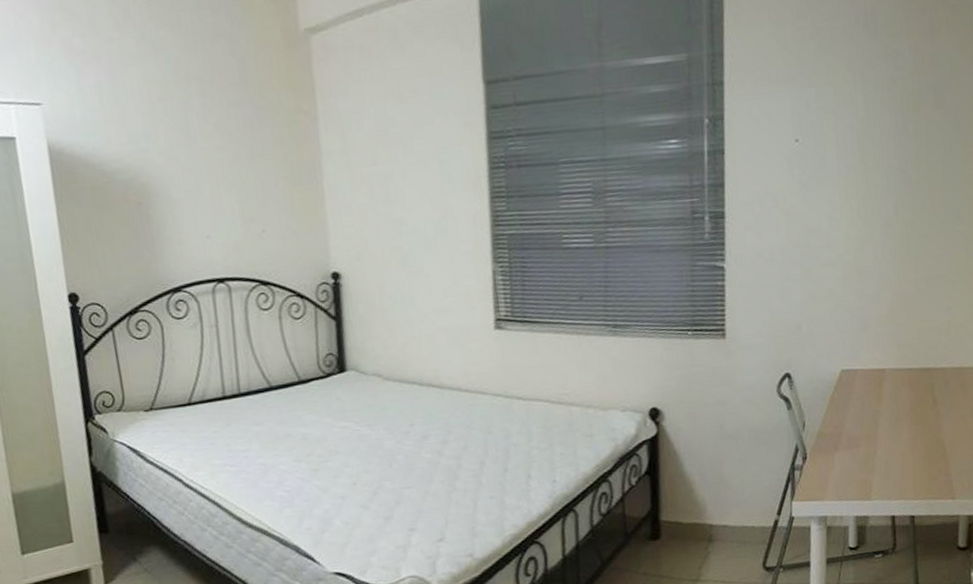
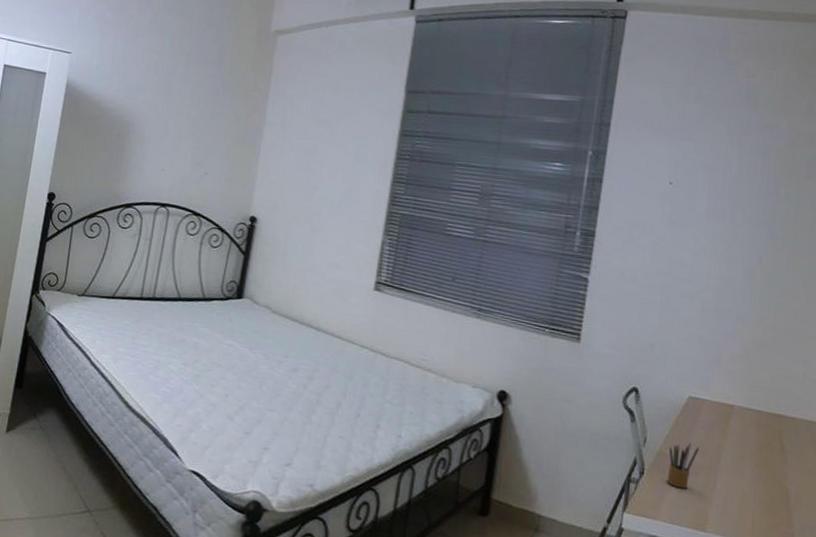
pencil box: none [828,416,857,464] -> present [667,442,699,489]

